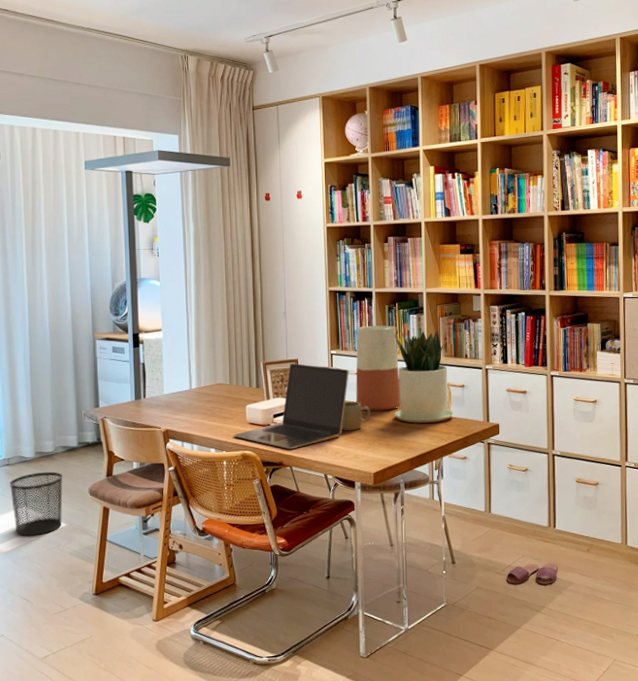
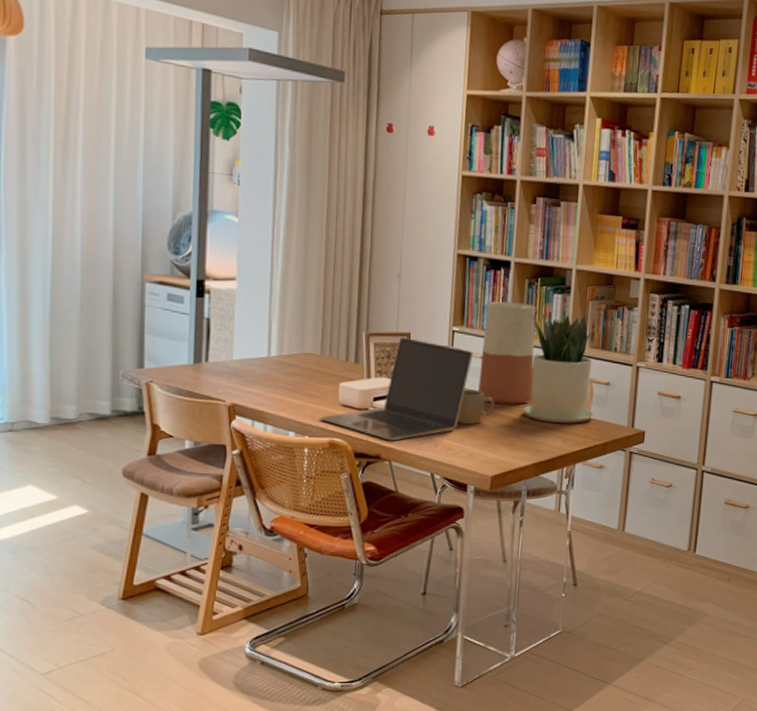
waste bin: present [10,471,63,537] -> none [12,443,88,523]
slippers: present [507,562,558,585] -> none [634,590,693,615]

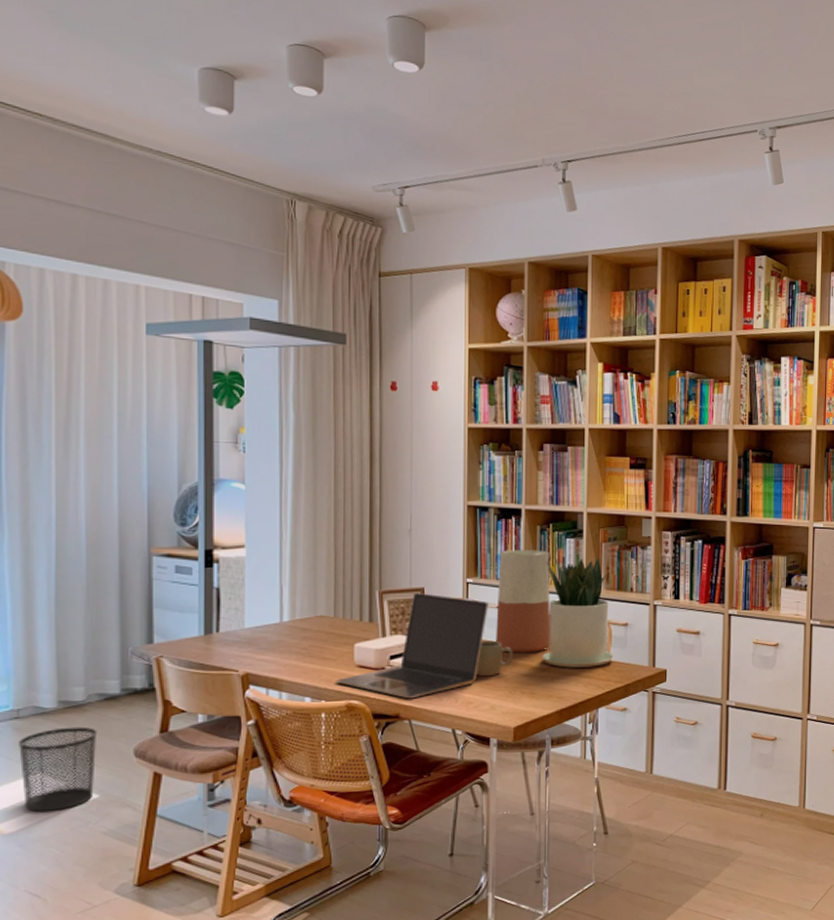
waste bin: none [12,443,88,523] -> present [19,726,98,813]

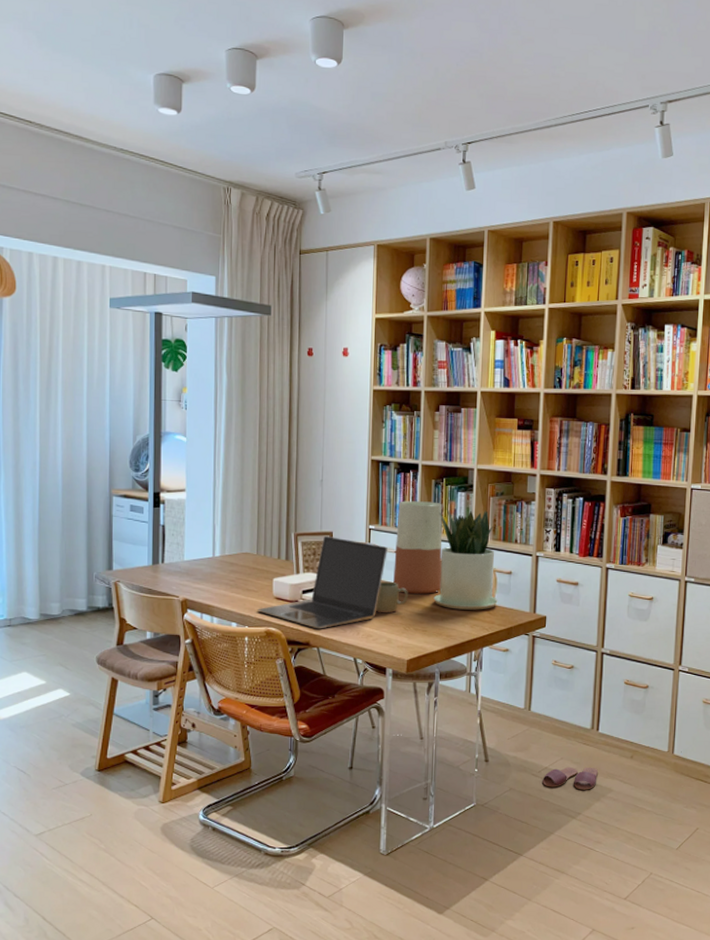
waste bin: present [19,726,98,813] -> none [11,635,69,704]
slippers: none [668,830,727,856] -> present [542,766,598,790]

